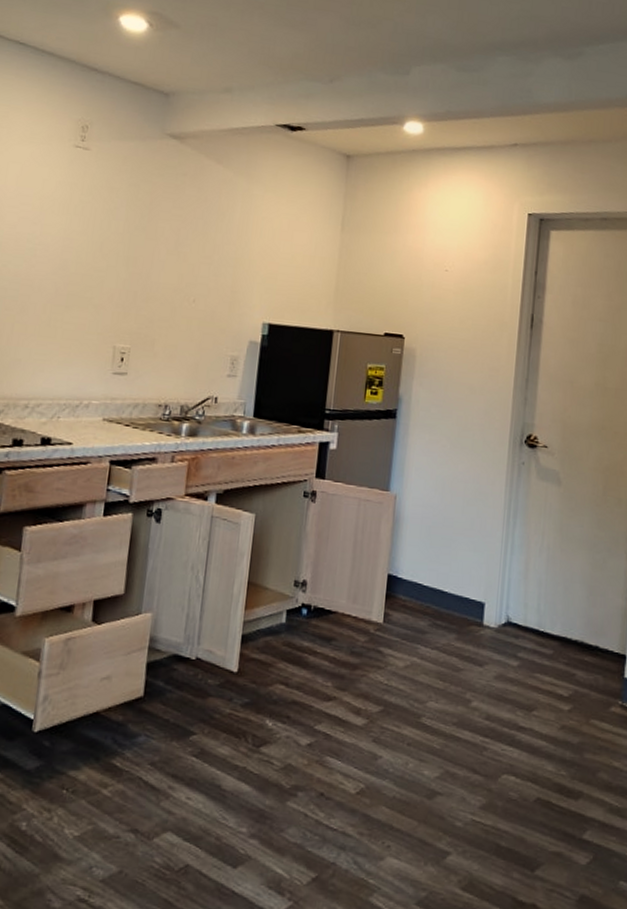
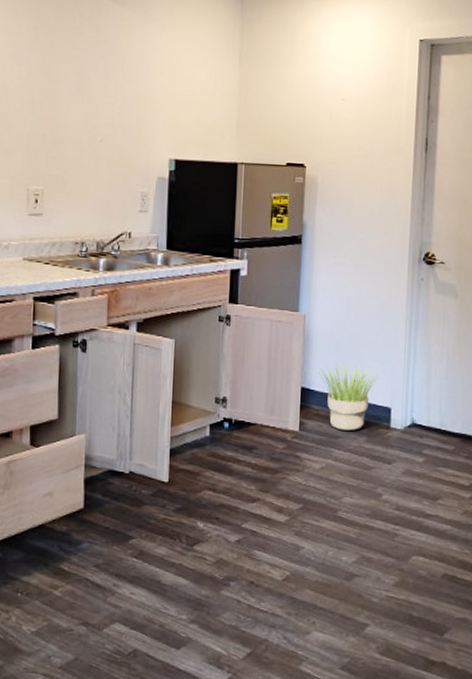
potted plant: none [407,550,472,626] -> present [318,363,378,431]

